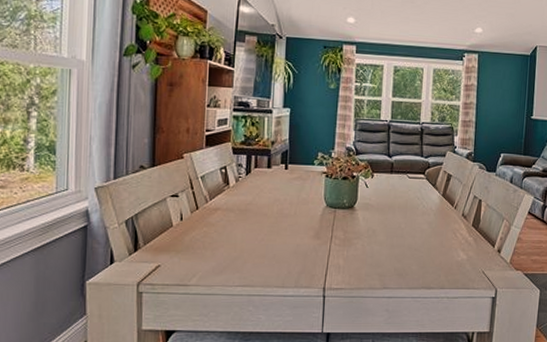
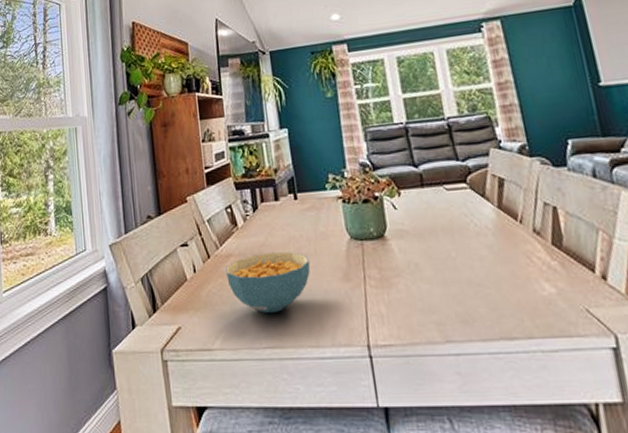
cereal bowl: none [211,210,289,260] -> present [225,251,311,314]

